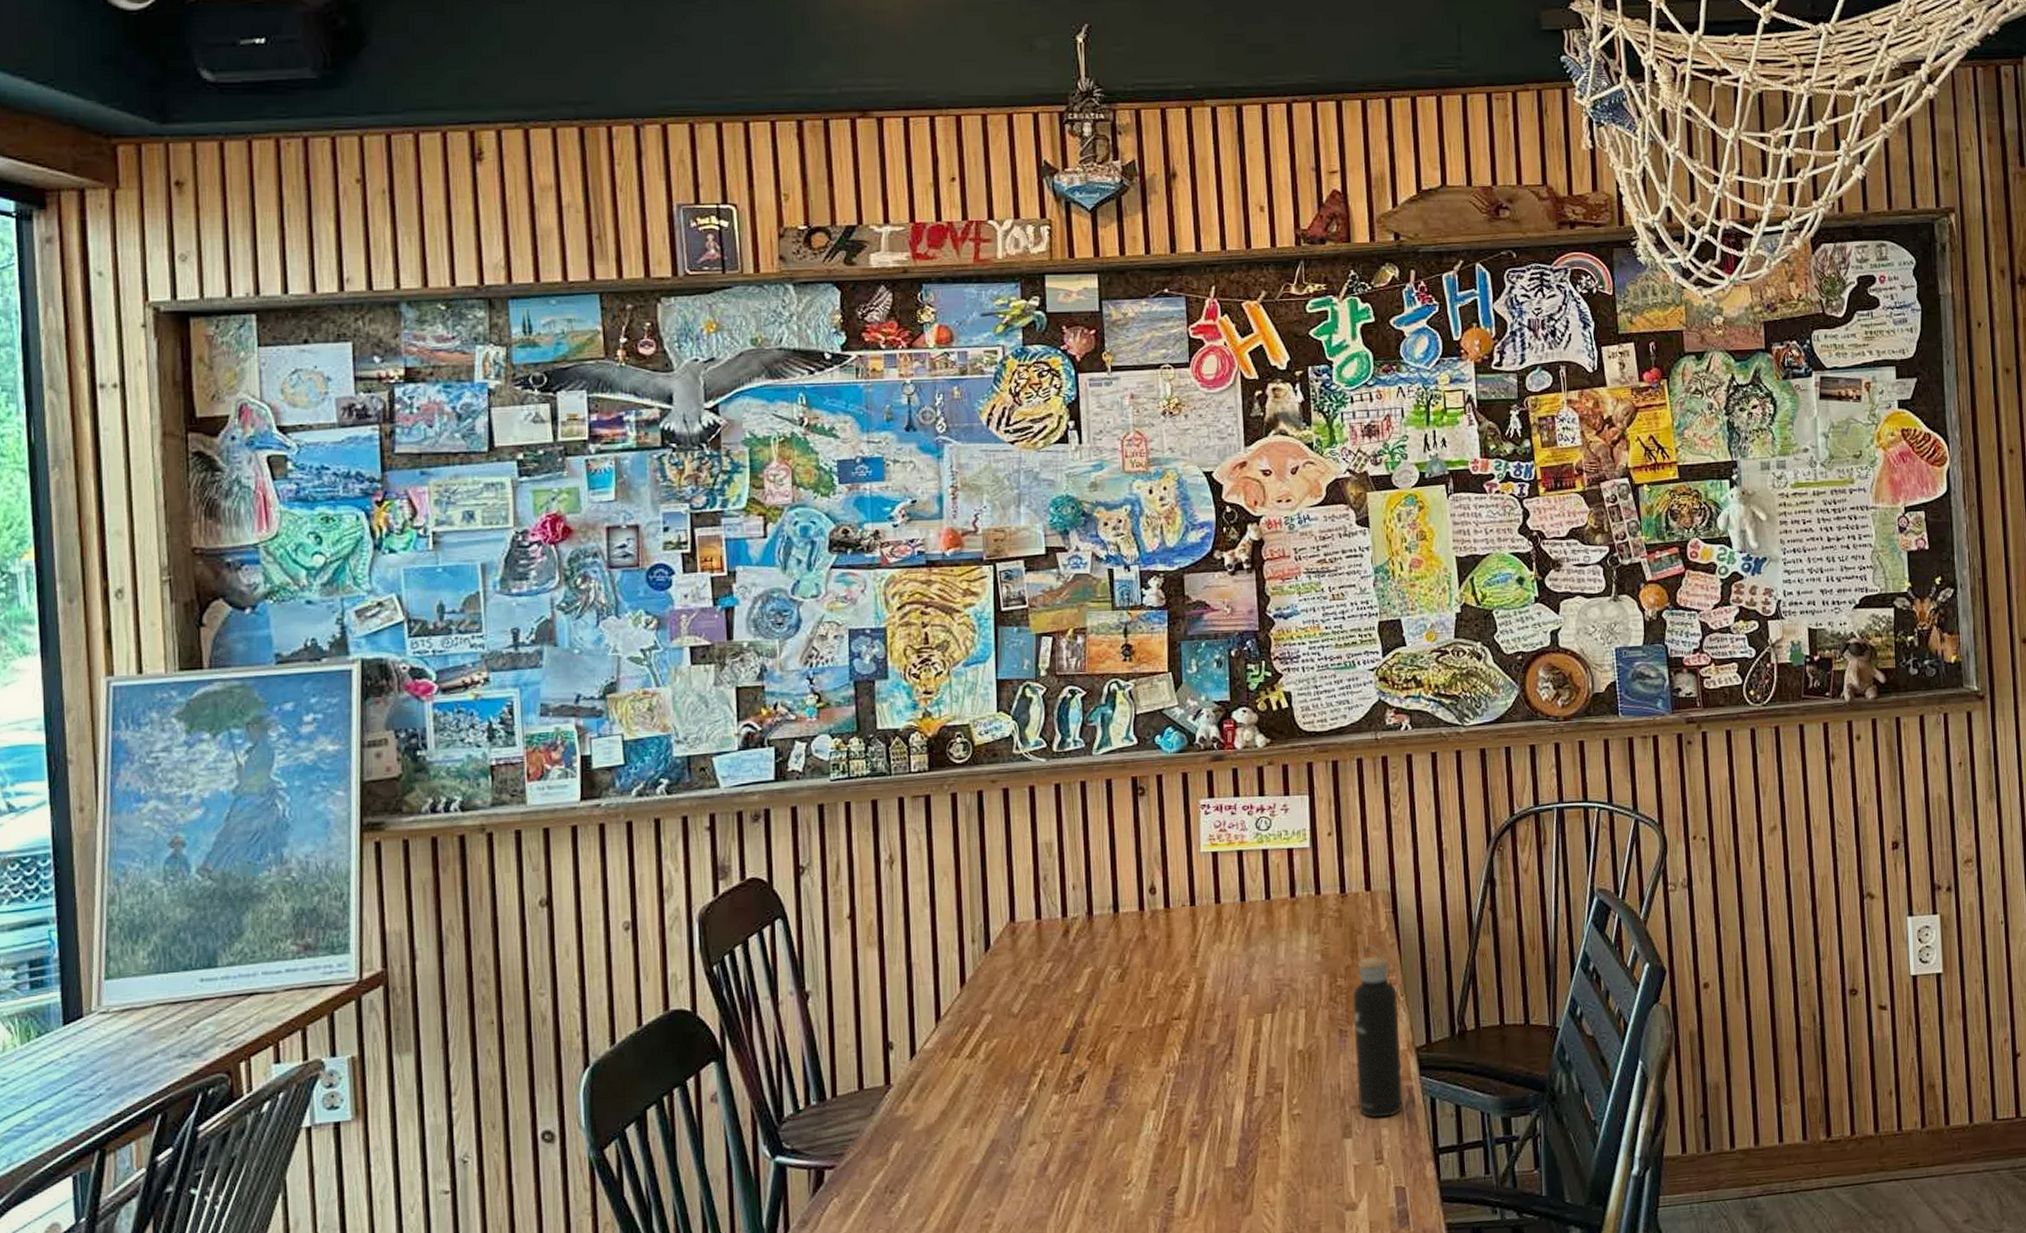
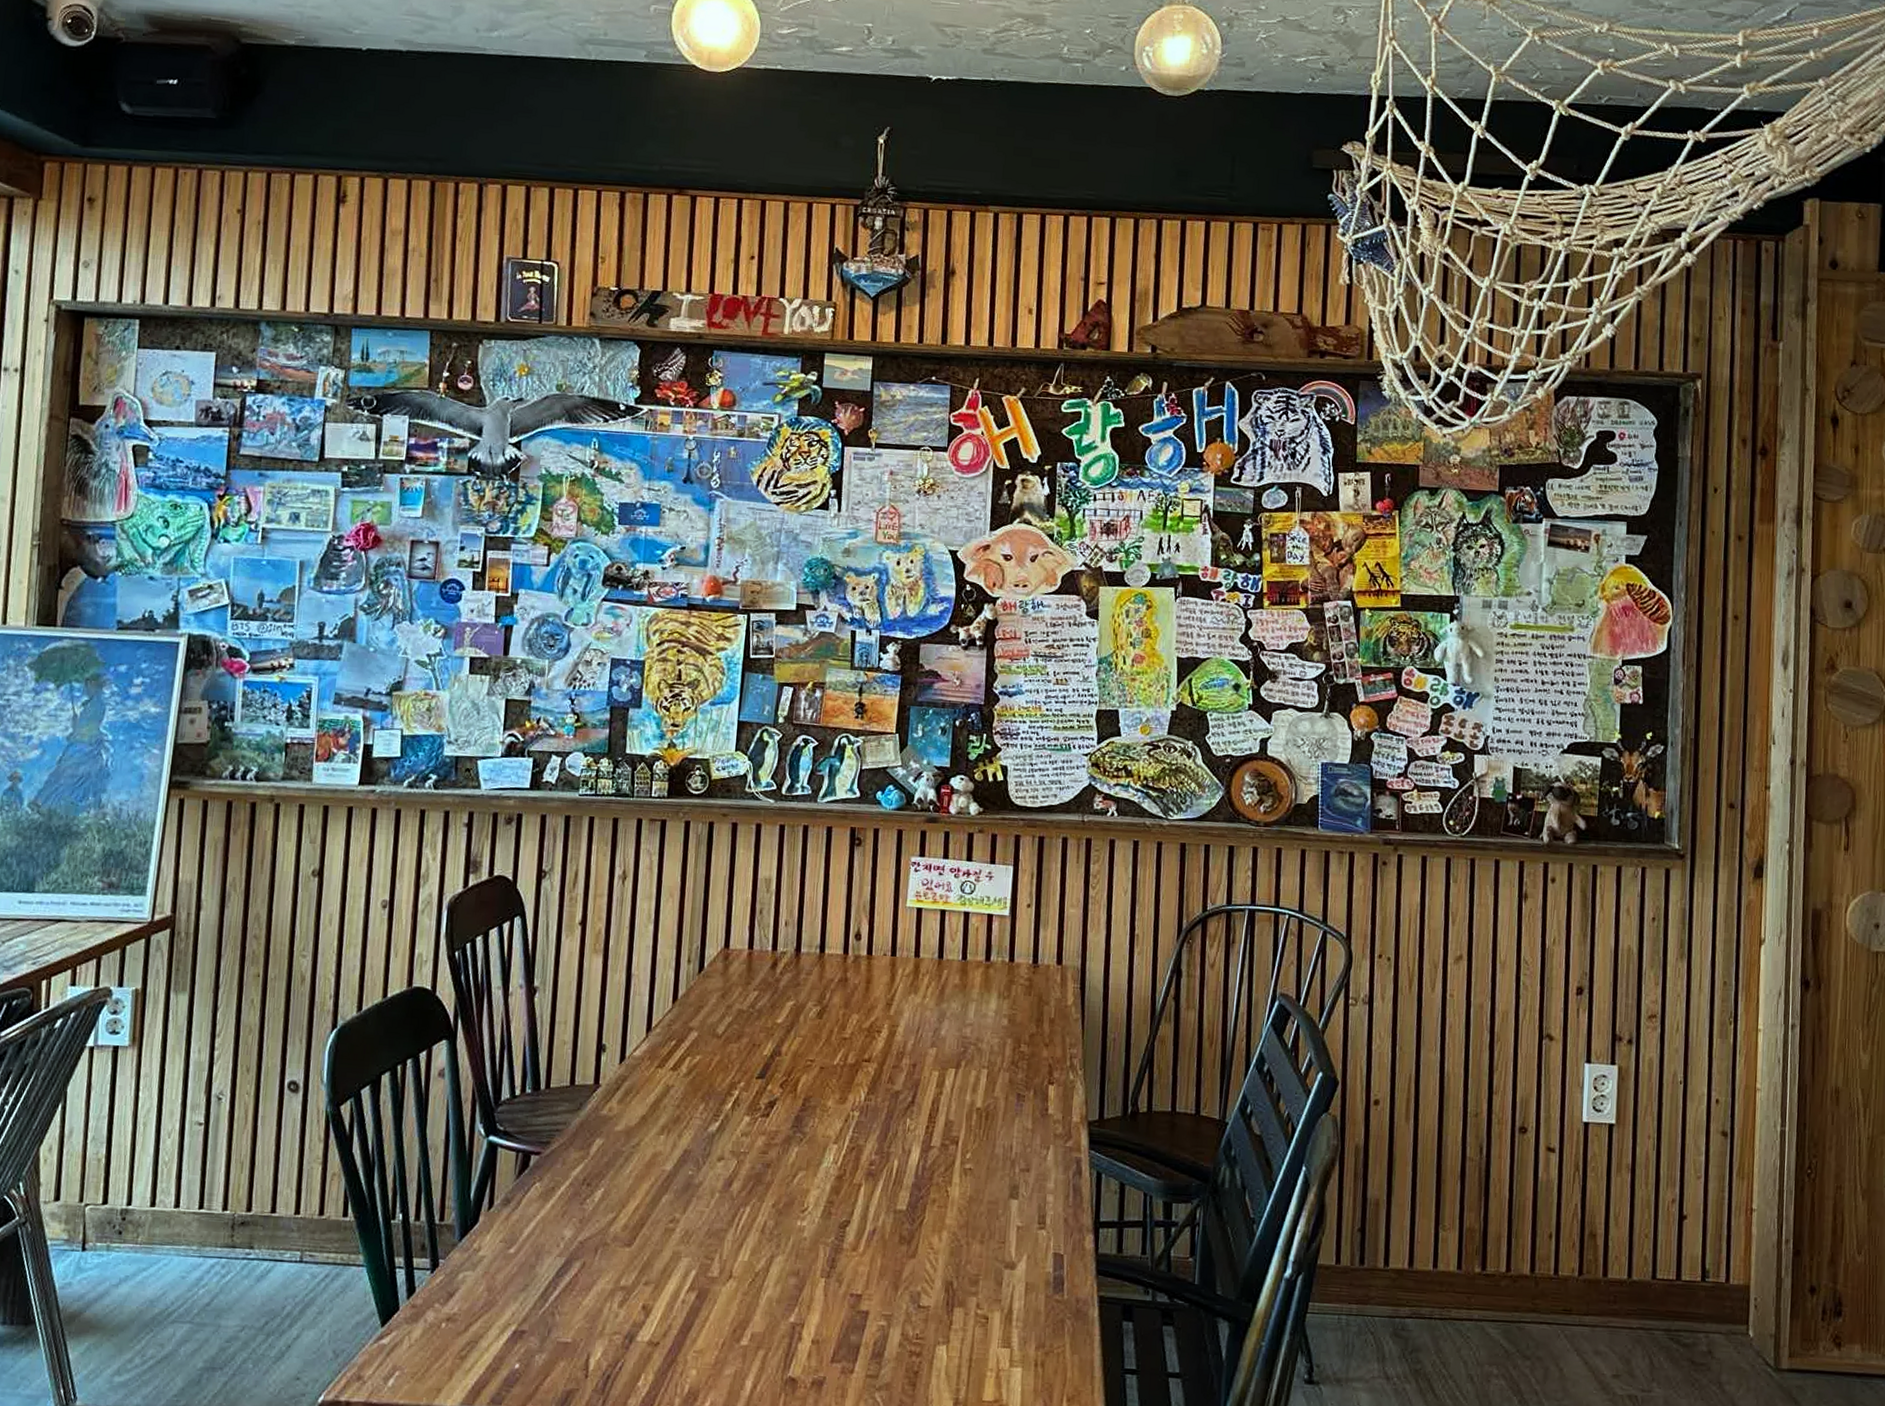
water bottle: present [1353,945,1403,1118] -> none [1028,1016,1076,1185]

